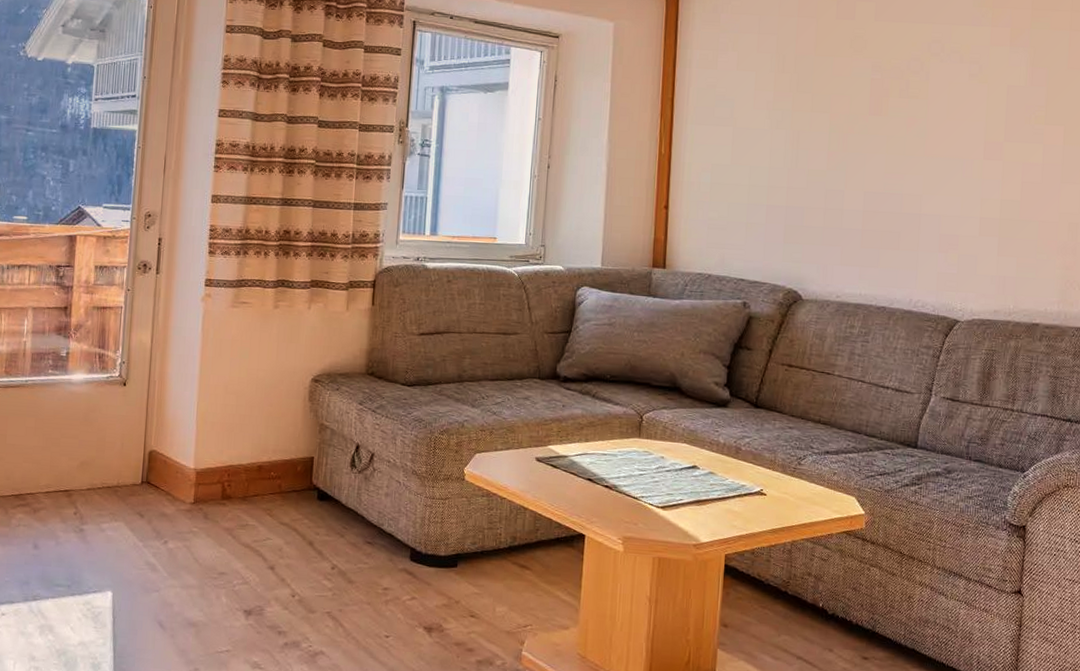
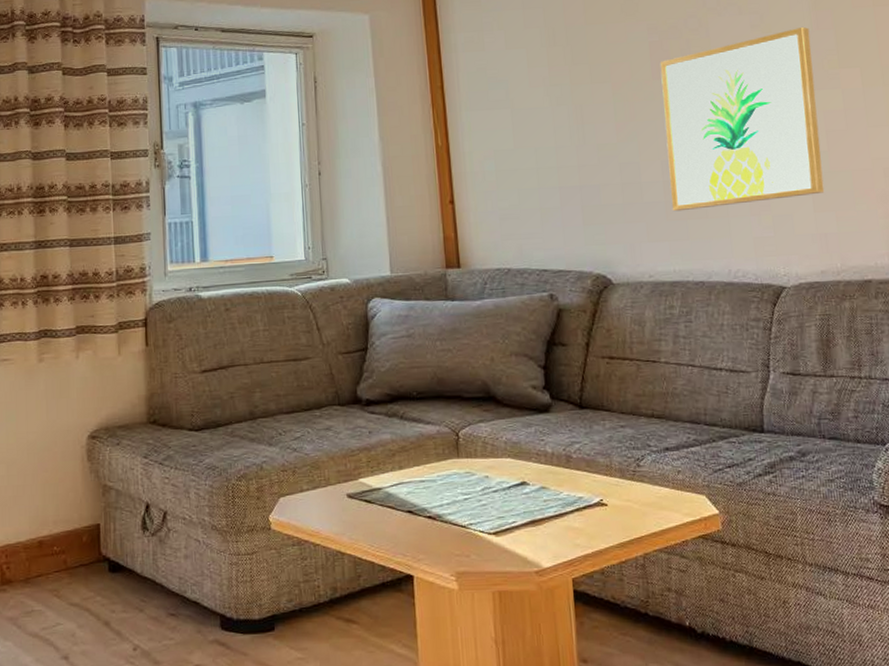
wall art: none [867,81,1023,241] -> present [660,26,825,212]

